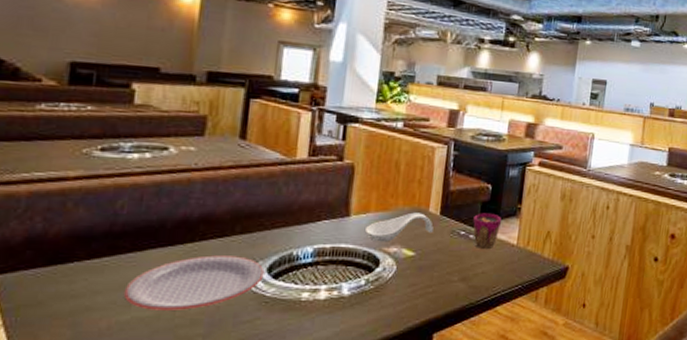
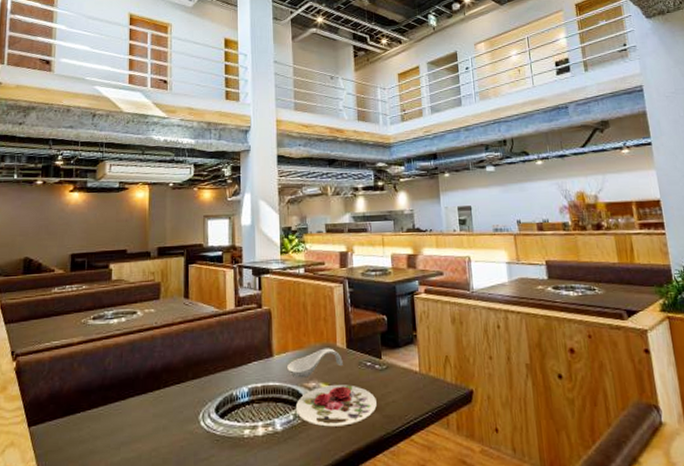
plate: present [123,255,264,310] -> none [114,399,213,451]
plate: none [368,252,465,294] -> present [295,385,377,427]
cup: present [473,213,502,249] -> none [376,342,402,378]

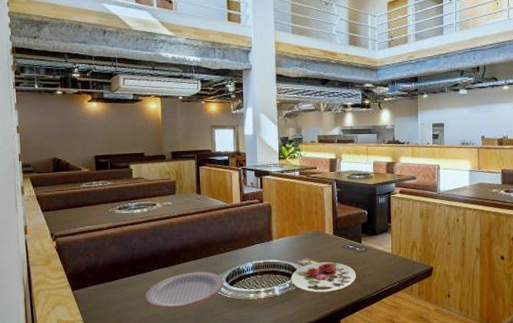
plate: none [114,399,213,451] -> present [144,271,224,309]
spoon rest: present [287,348,343,378] -> none [284,234,330,257]

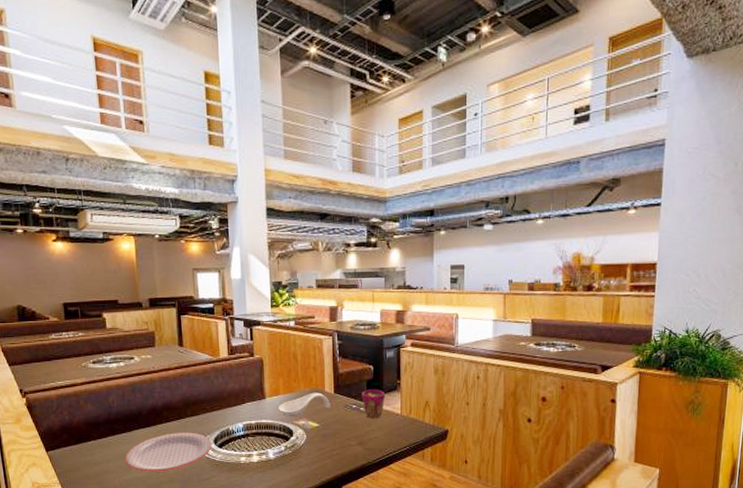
spoon rest: none [284,234,330,257] -> present [279,392,330,417]
plate: present [291,262,356,292] -> none [286,423,360,456]
cup: none [357,231,378,257] -> present [361,389,386,418]

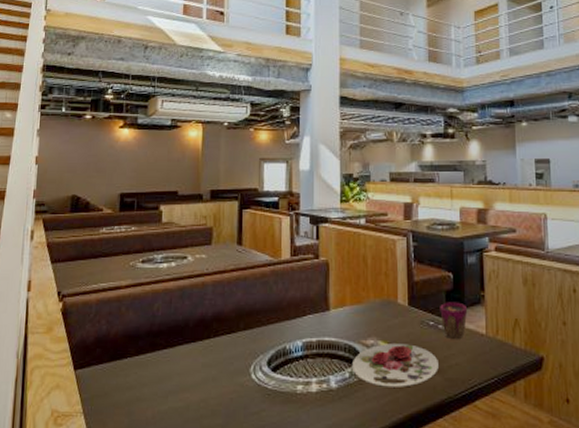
plate: present [124,432,212,472] -> none [162,350,265,401]
spoon rest: present [279,392,330,417] -> none [344,304,404,335]
plate: none [286,423,360,456] -> present [351,344,438,387]

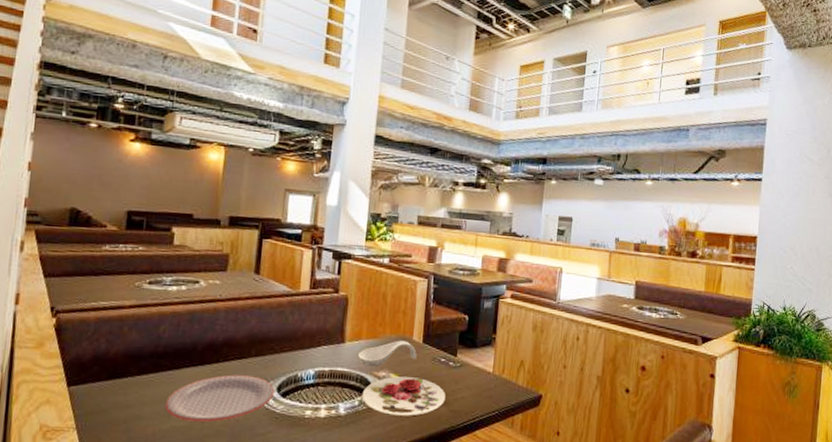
plate: none [162,350,265,401] -> present [164,375,275,422]
spoon rest: none [344,304,404,335] -> present [358,340,417,367]
cup: present [440,302,468,339] -> none [452,341,479,376]

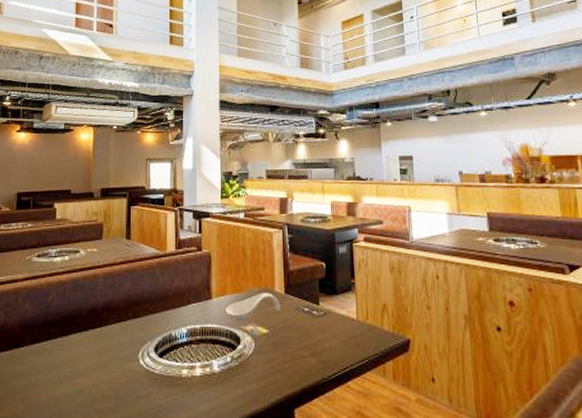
plate: present [164,375,275,422] -> none [56,338,152,386]
plate: present [361,376,446,416] -> none [233,329,313,370]

